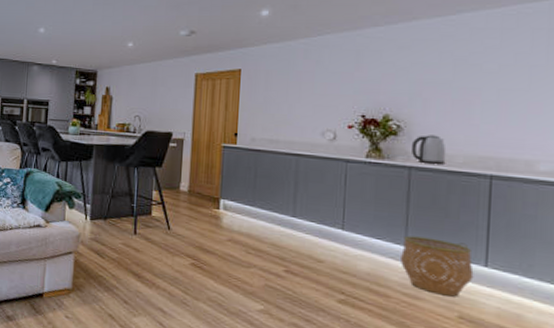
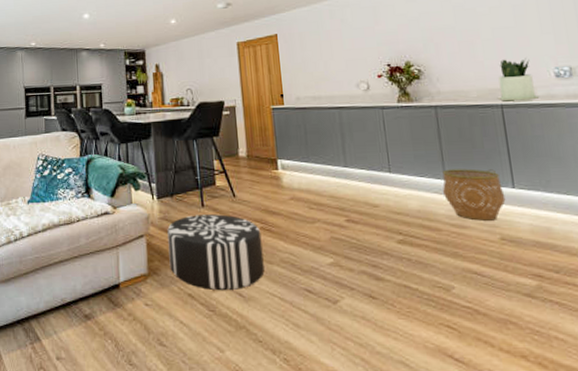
pouf: none [94,240,191,319] -> present [167,214,265,290]
kettle: present [412,135,447,165] -> none [433,75,464,102]
planter: none [489,125,542,176] -> present [498,58,540,102]

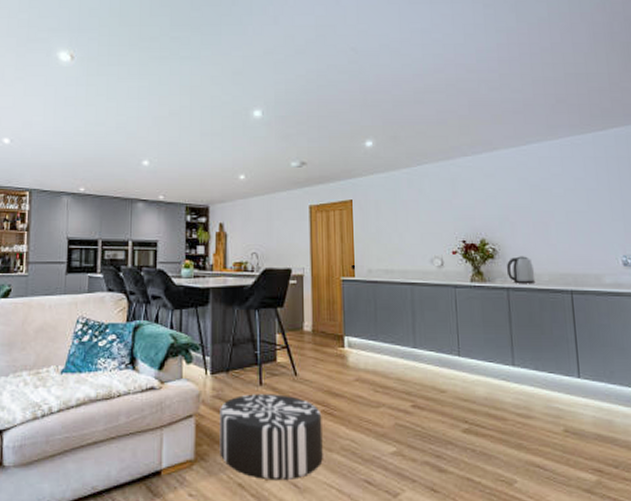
kettle: none [433,75,464,102] -> present [507,256,536,284]
basket: present [442,169,506,221] -> none [510,355,571,411]
planter: present [498,58,540,102] -> none [569,244,608,288]

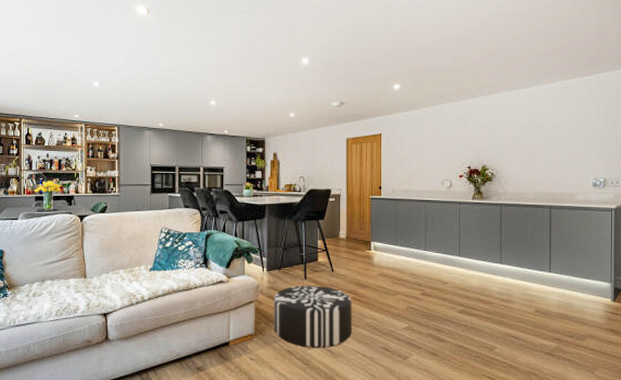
kettle: present [507,256,536,284] -> none [502,179,523,201]

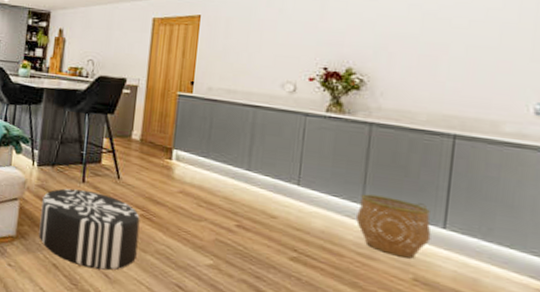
basket: none [497,256,543,297] -> present [355,194,432,259]

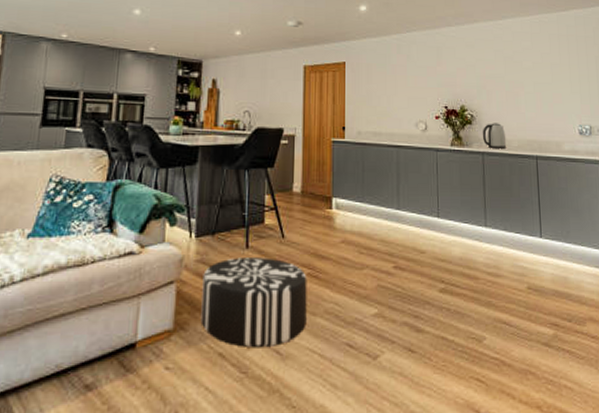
basket: present [355,194,432,259] -> none [482,217,534,270]
kettle: none [374,90,410,122] -> present [483,123,507,150]

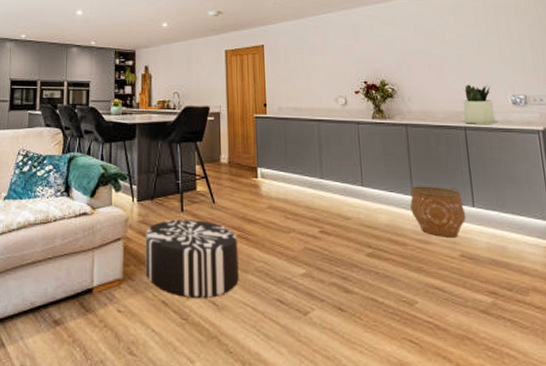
basket: none [482,217,534,270] -> present [409,186,466,238]
kettle: present [483,123,507,150] -> none [405,96,432,121]
planter: none [534,113,567,154] -> present [462,84,499,124]

